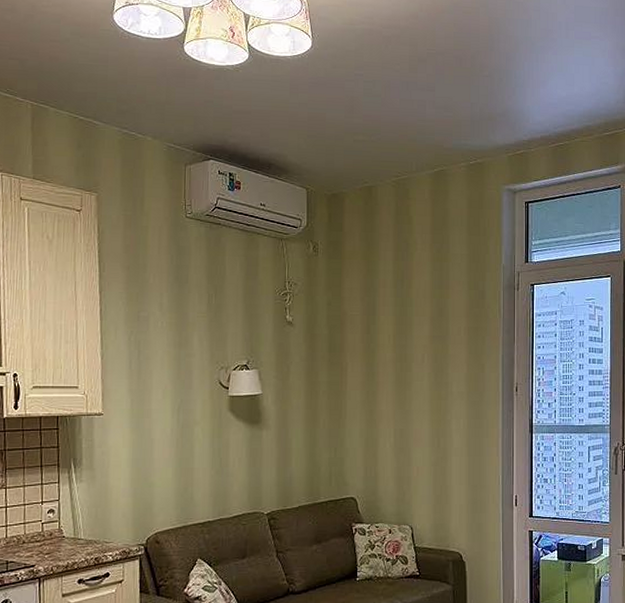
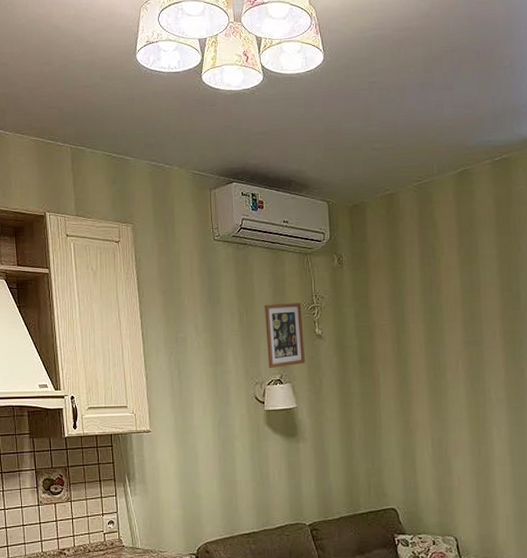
picture frame: none [235,287,274,354] -> present [265,303,305,369]

